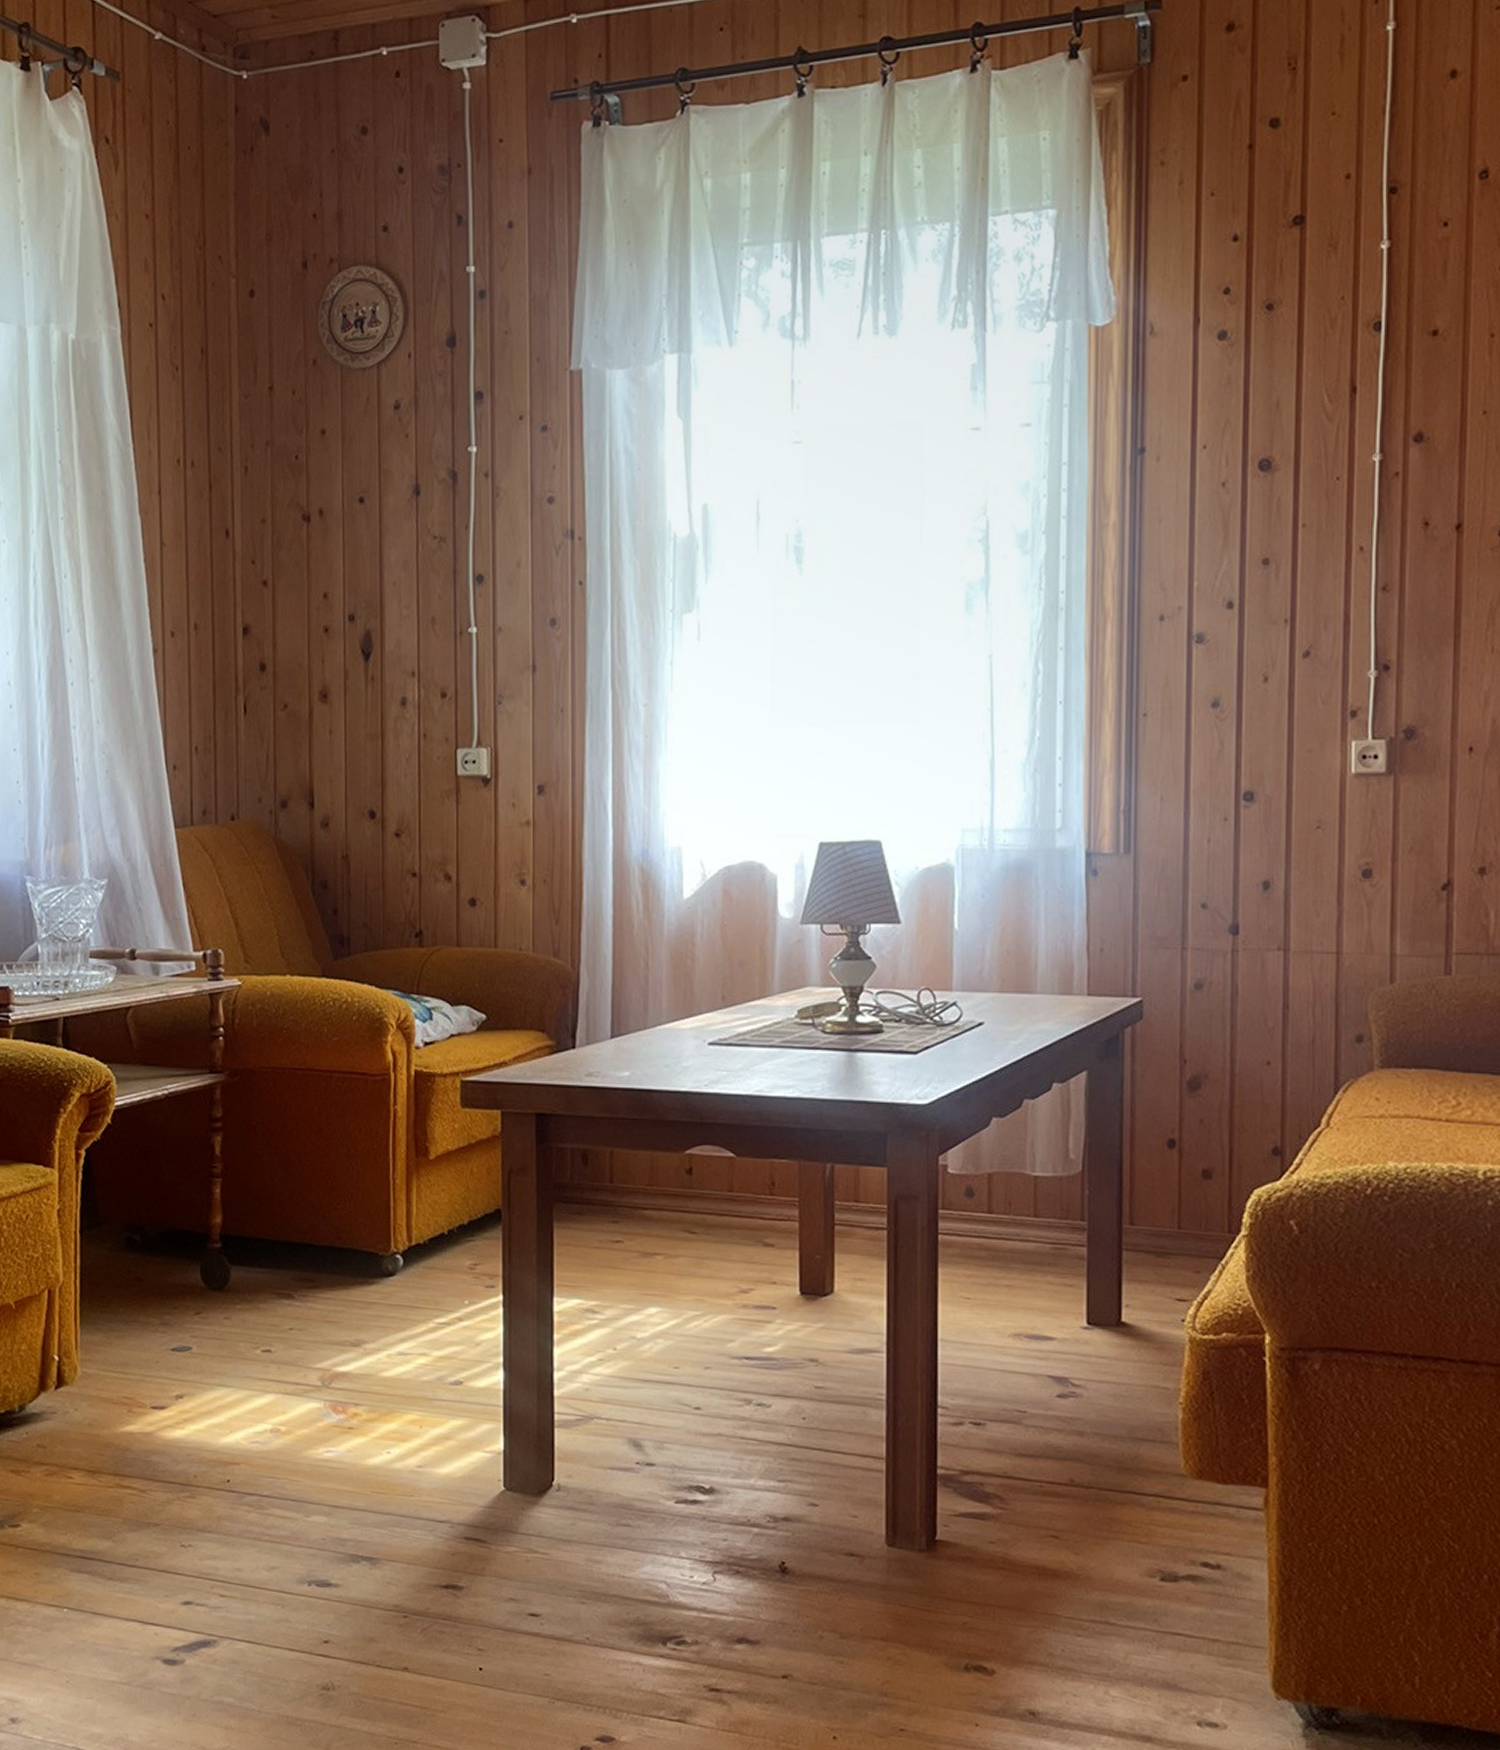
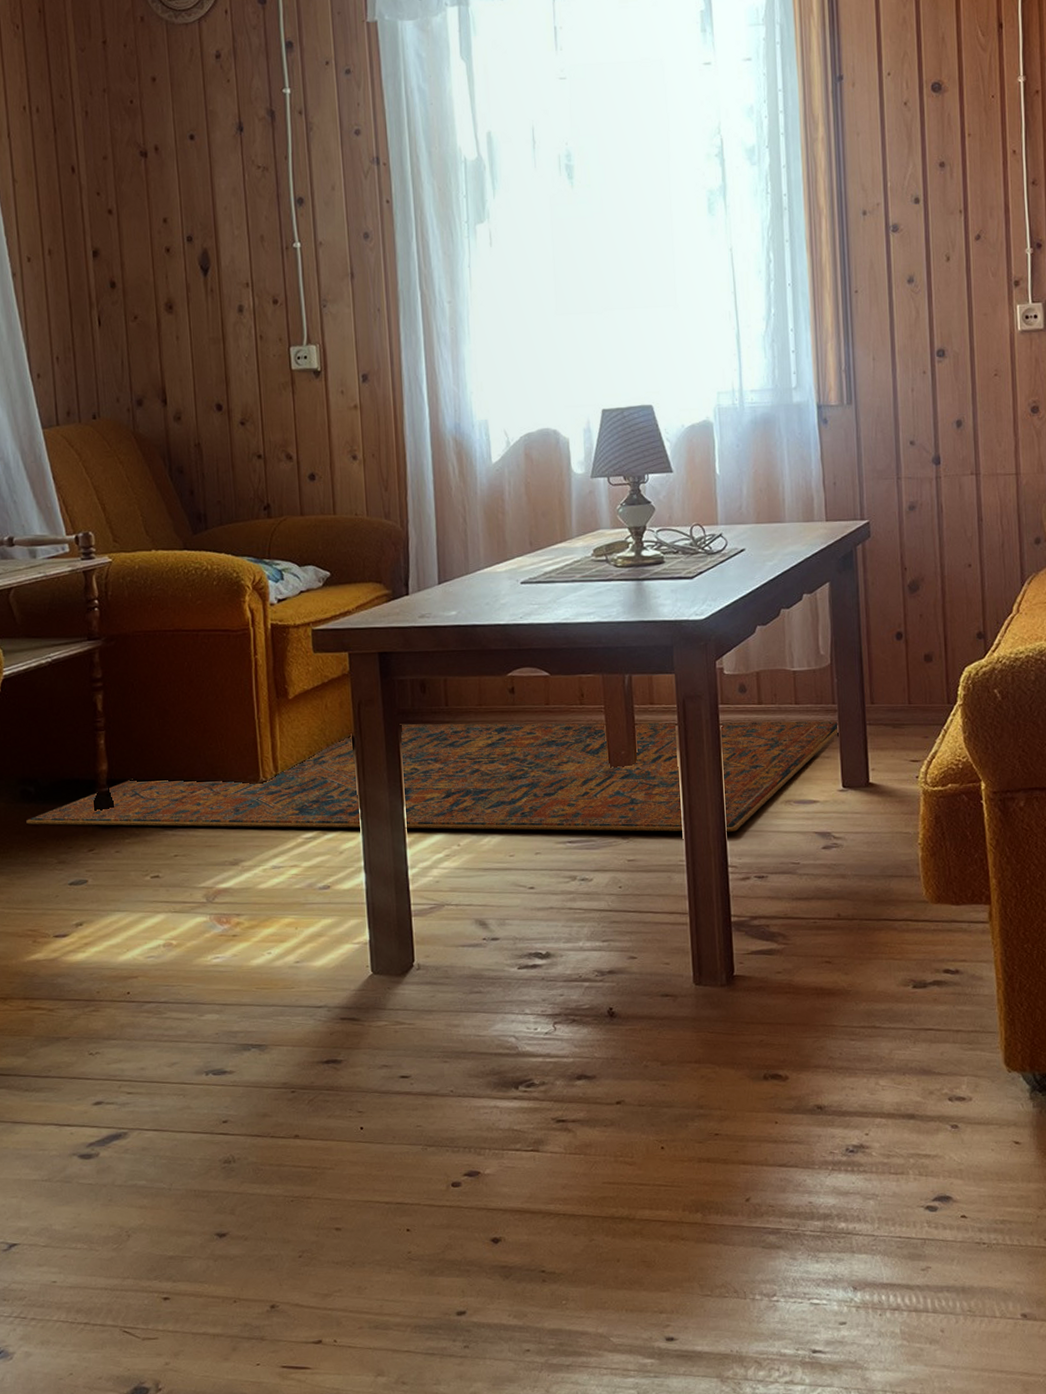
rug: none [129,1199,1088,1365] -> present [26,720,840,832]

